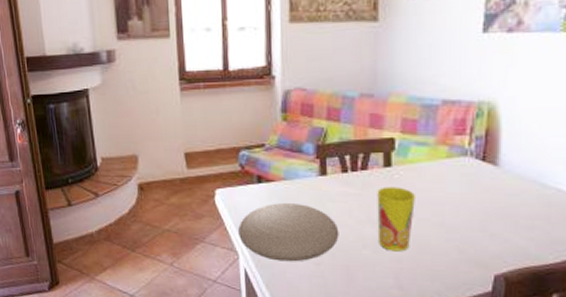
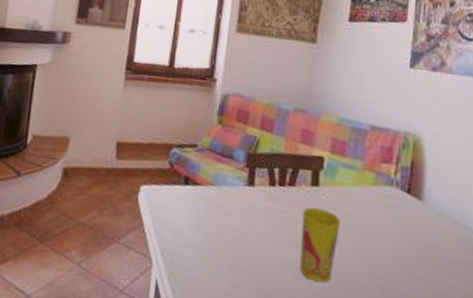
plate: present [238,203,339,262] -> none [156,209,261,280]

